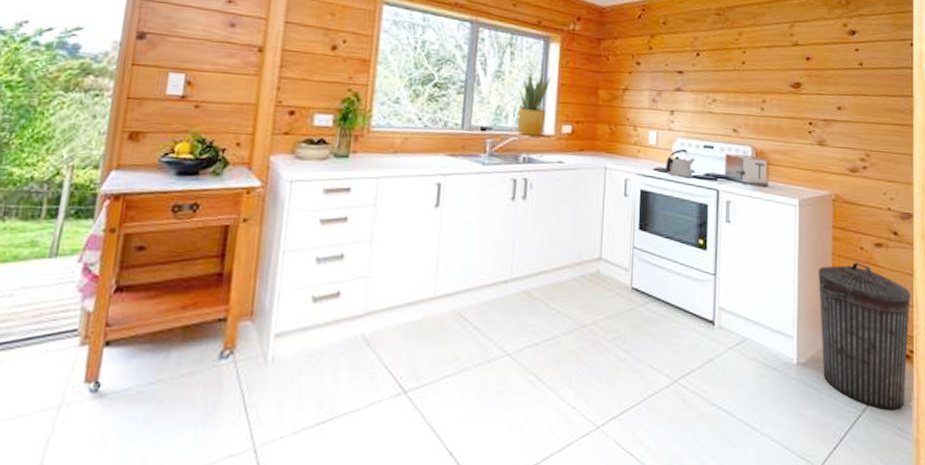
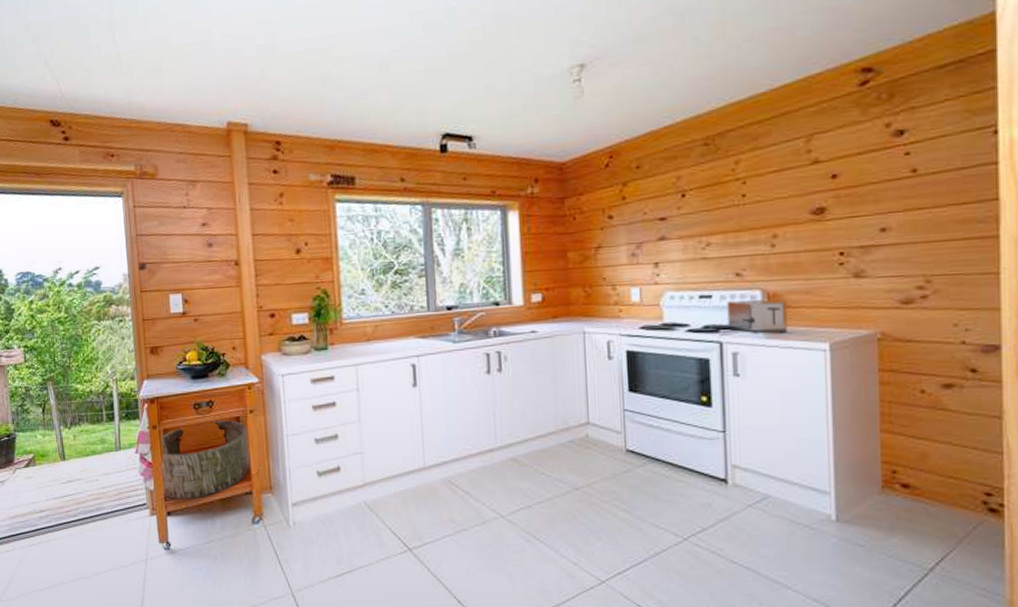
basket: none [103,223,236,325] -> present [161,415,251,499]
planter: present [517,71,551,136] -> none [480,244,513,309]
kettle: present [665,148,695,178] -> none [654,302,689,334]
trash can: present [818,262,911,411] -> none [860,408,1000,570]

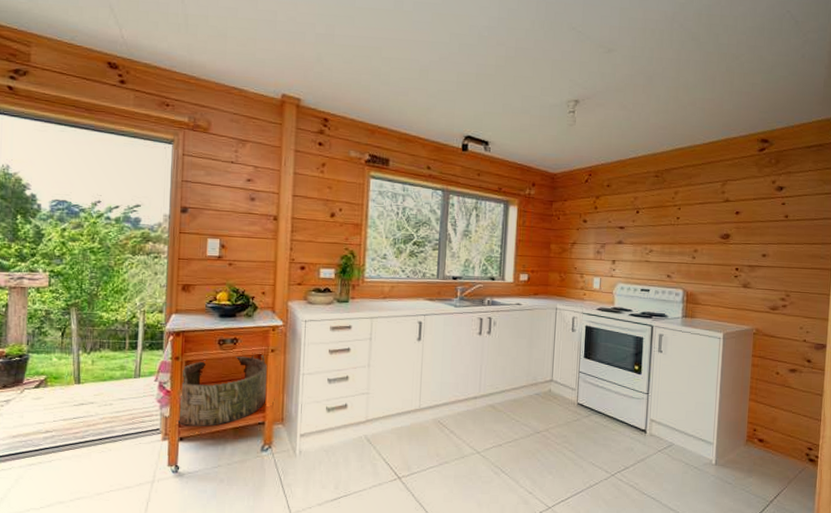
toaster: present [727,299,789,334] -> none [658,295,699,323]

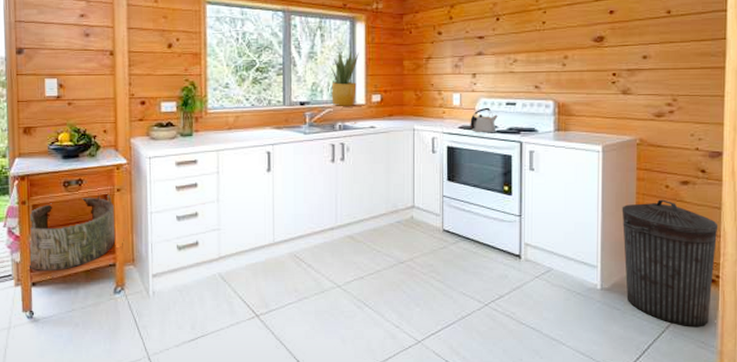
planter: none [482,230,510,283] -> present [330,50,359,106]
kettle: none [607,292,633,316] -> present [470,107,498,133]
trash can: none [737,384,820,503] -> present [622,199,719,327]

